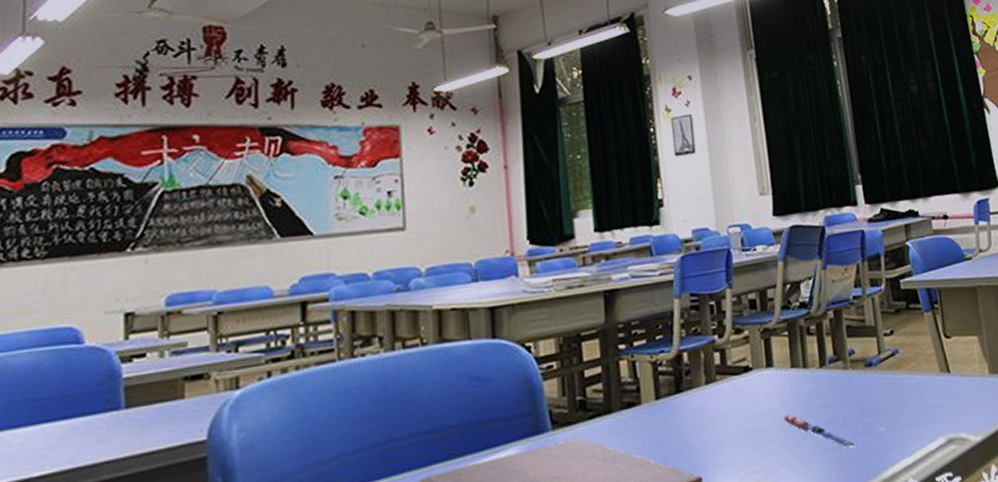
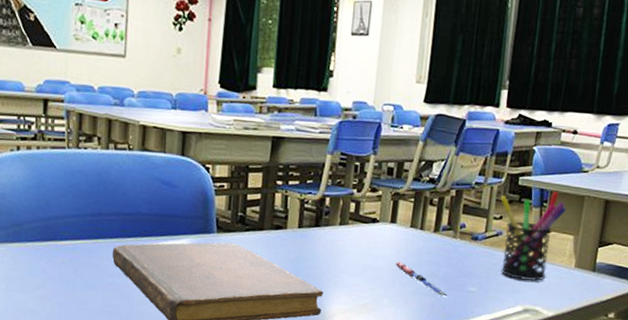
pen holder: none [885,288,962,404] -> present [500,192,567,282]

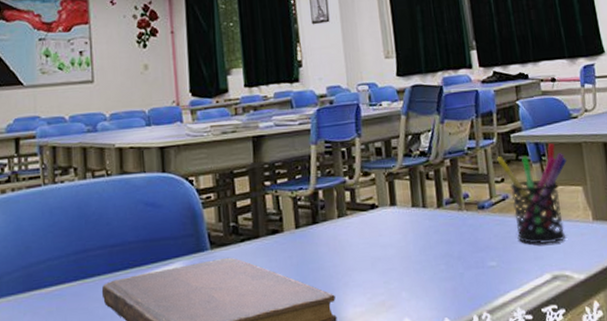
pen: present [395,261,449,297] -> none [404,246,470,278]

